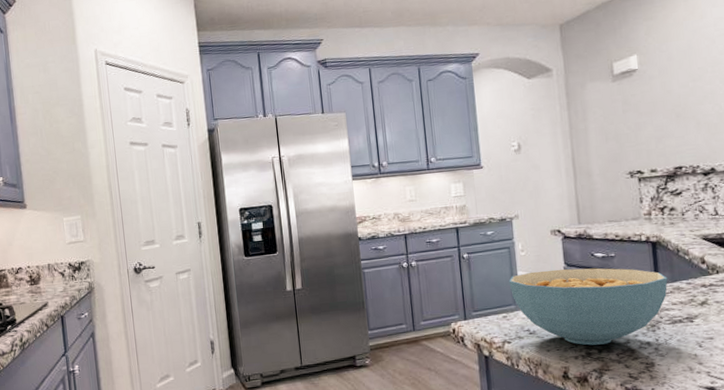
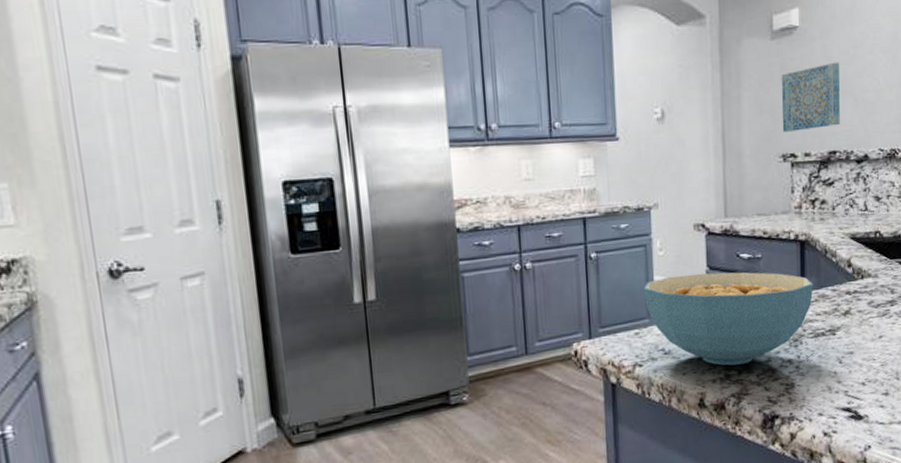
wall art: none [624,94,684,154] -> present [782,62,840,132]

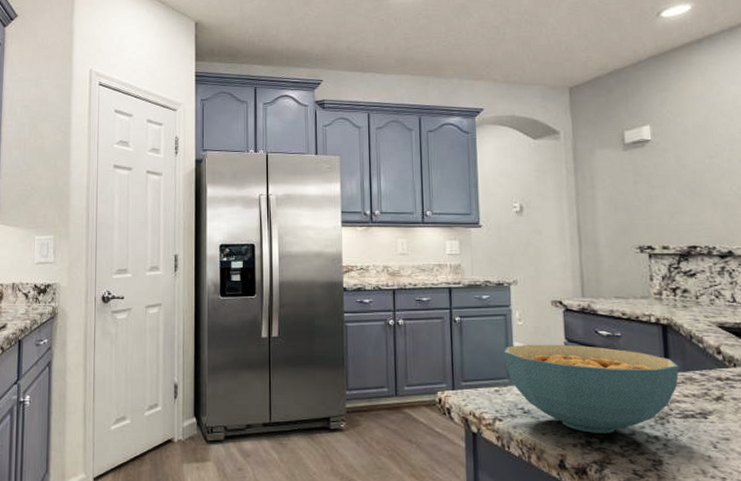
wall art: present [782,62,840,132] -> none [635,169,699,227]

